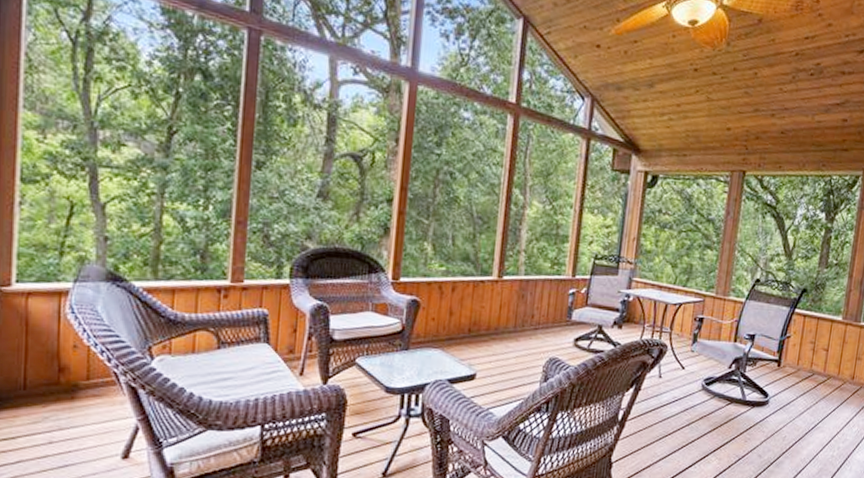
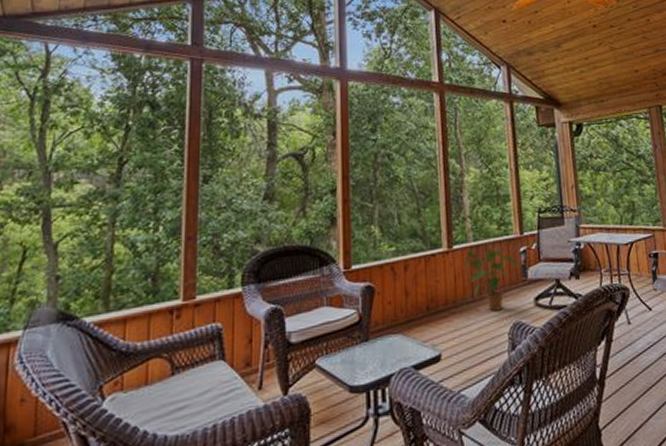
house plant: none [510,282,565,345] -> present [463,247,519,312]

